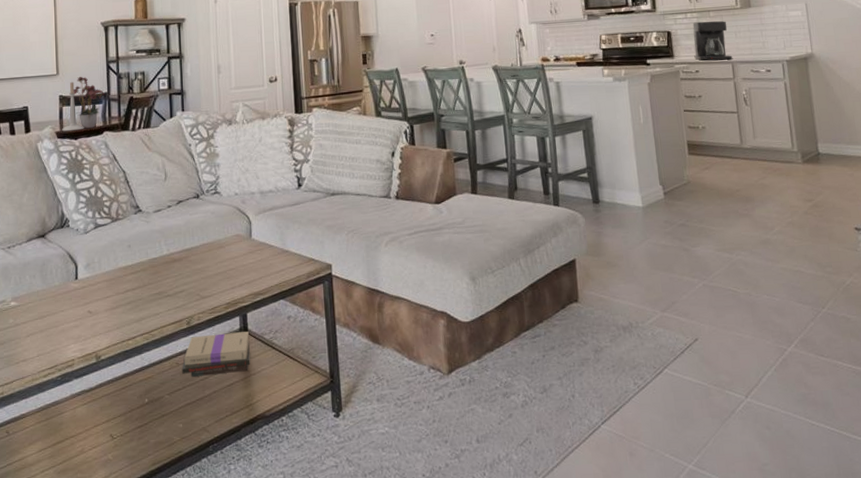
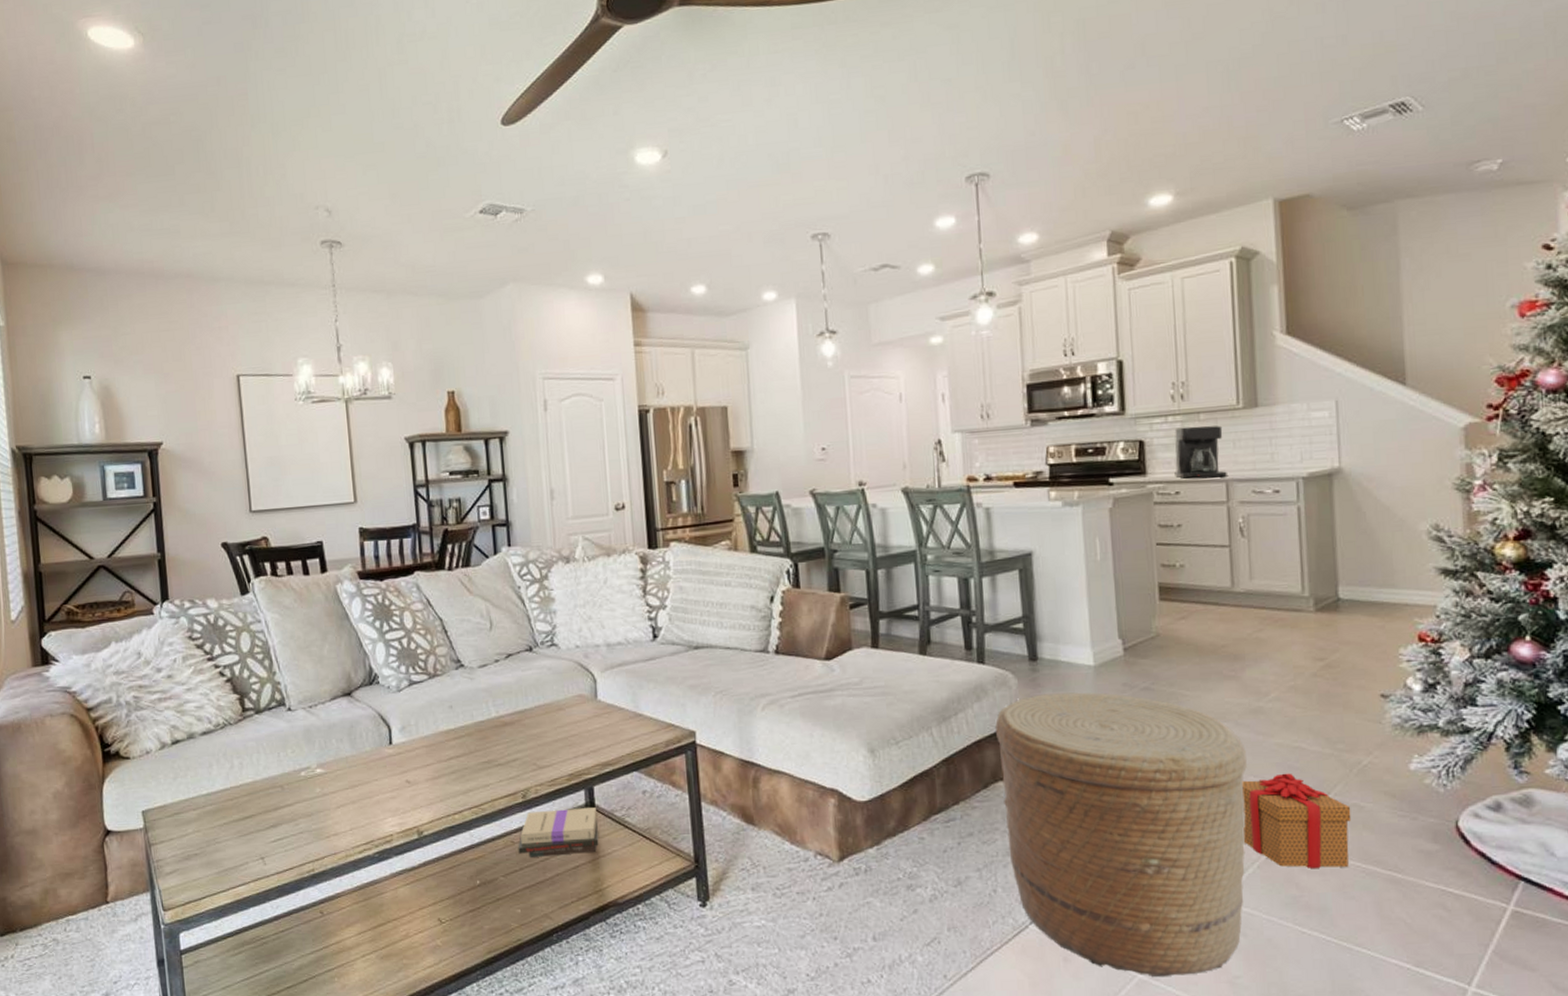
candlestick: present [61,82,84,132] -> none [363,511,391,571]
flower arrangement: present [73,76,105,130] -> none [375,504,414,569]
basket: none [569,228,766,467] -> present [995,692,1247,977]
gift box: none [758,292,843,370] -> present [1242,773,1352,868]

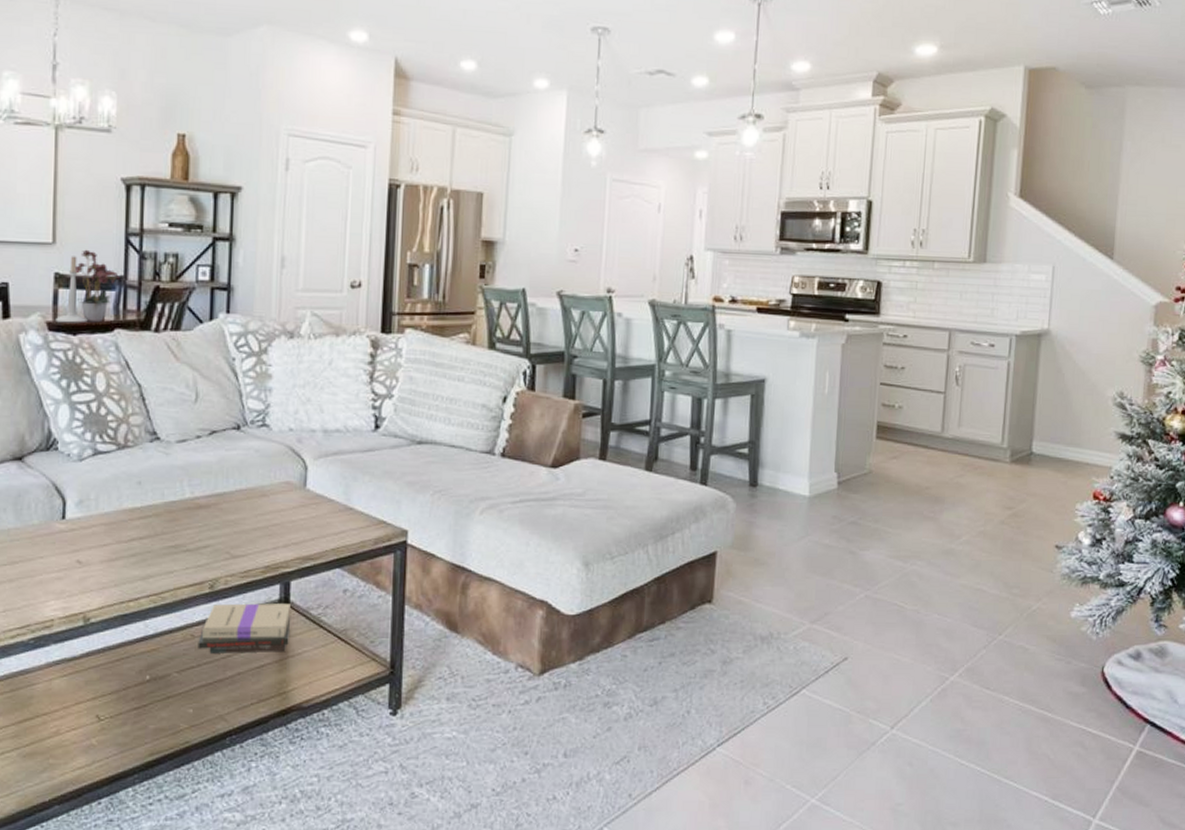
candlestick: none [363,511,391,571] -> present [54,256,88,324]
flower arrangement: none [375,504,414,569] -> present [75,249,121,324]
basket: present [995,692,1247,977] -> none [706,520,934,803]
coffee maker: present [1174,425,1227,479] -> none [905,273,953,326]
gift box: present [1242,773,1352,868] -> none [921,613,1017,704]

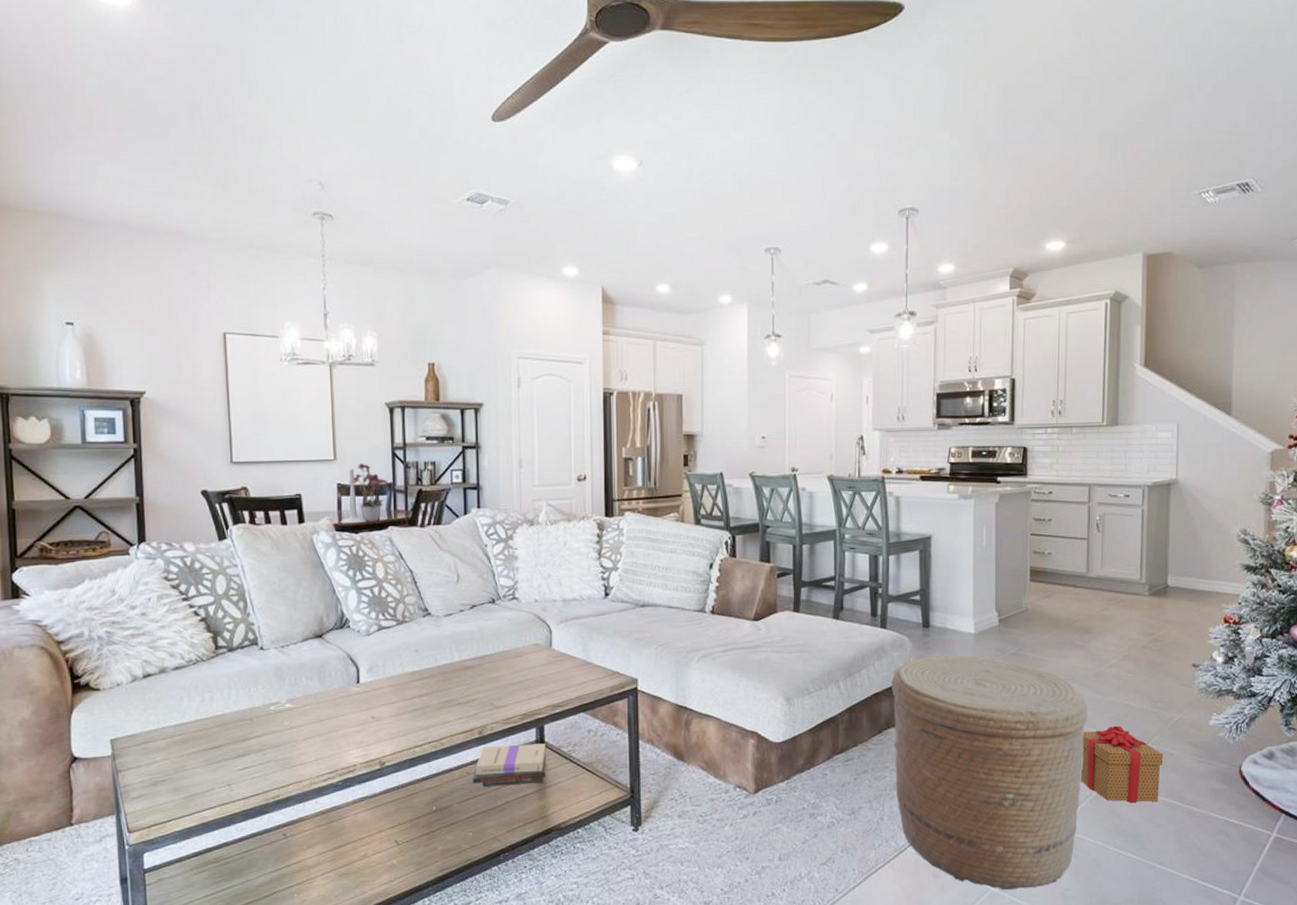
basket: none [706,520,934,803] -> present [892,655,1088,890]
gift box: none [921,613,1017,704] -> present [1080,725,1163,802]

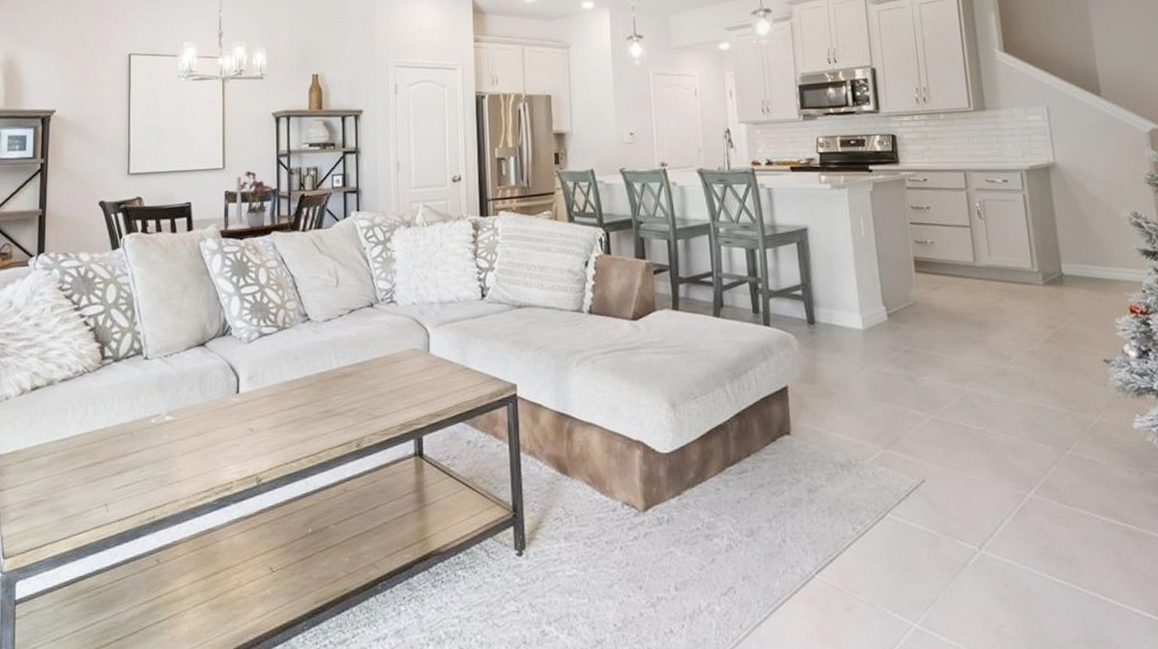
books: present [472,744,547,787] -> none [350,457,426,506]
basket: present [892,655,1088,890] -> none [780,353,1003,627]
gift box: present [1080,725,1163,802] -> none [994,430,1090,520]

